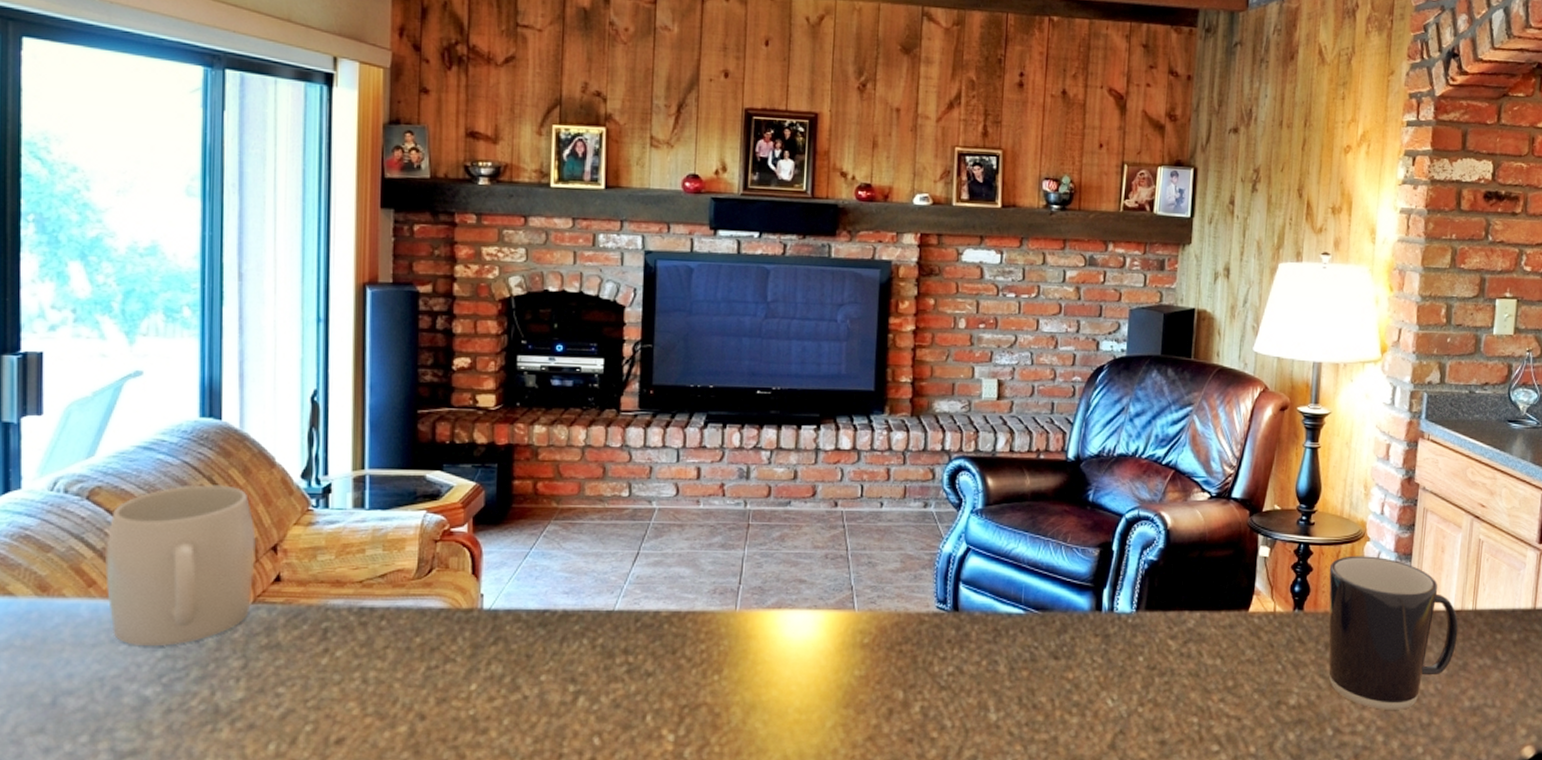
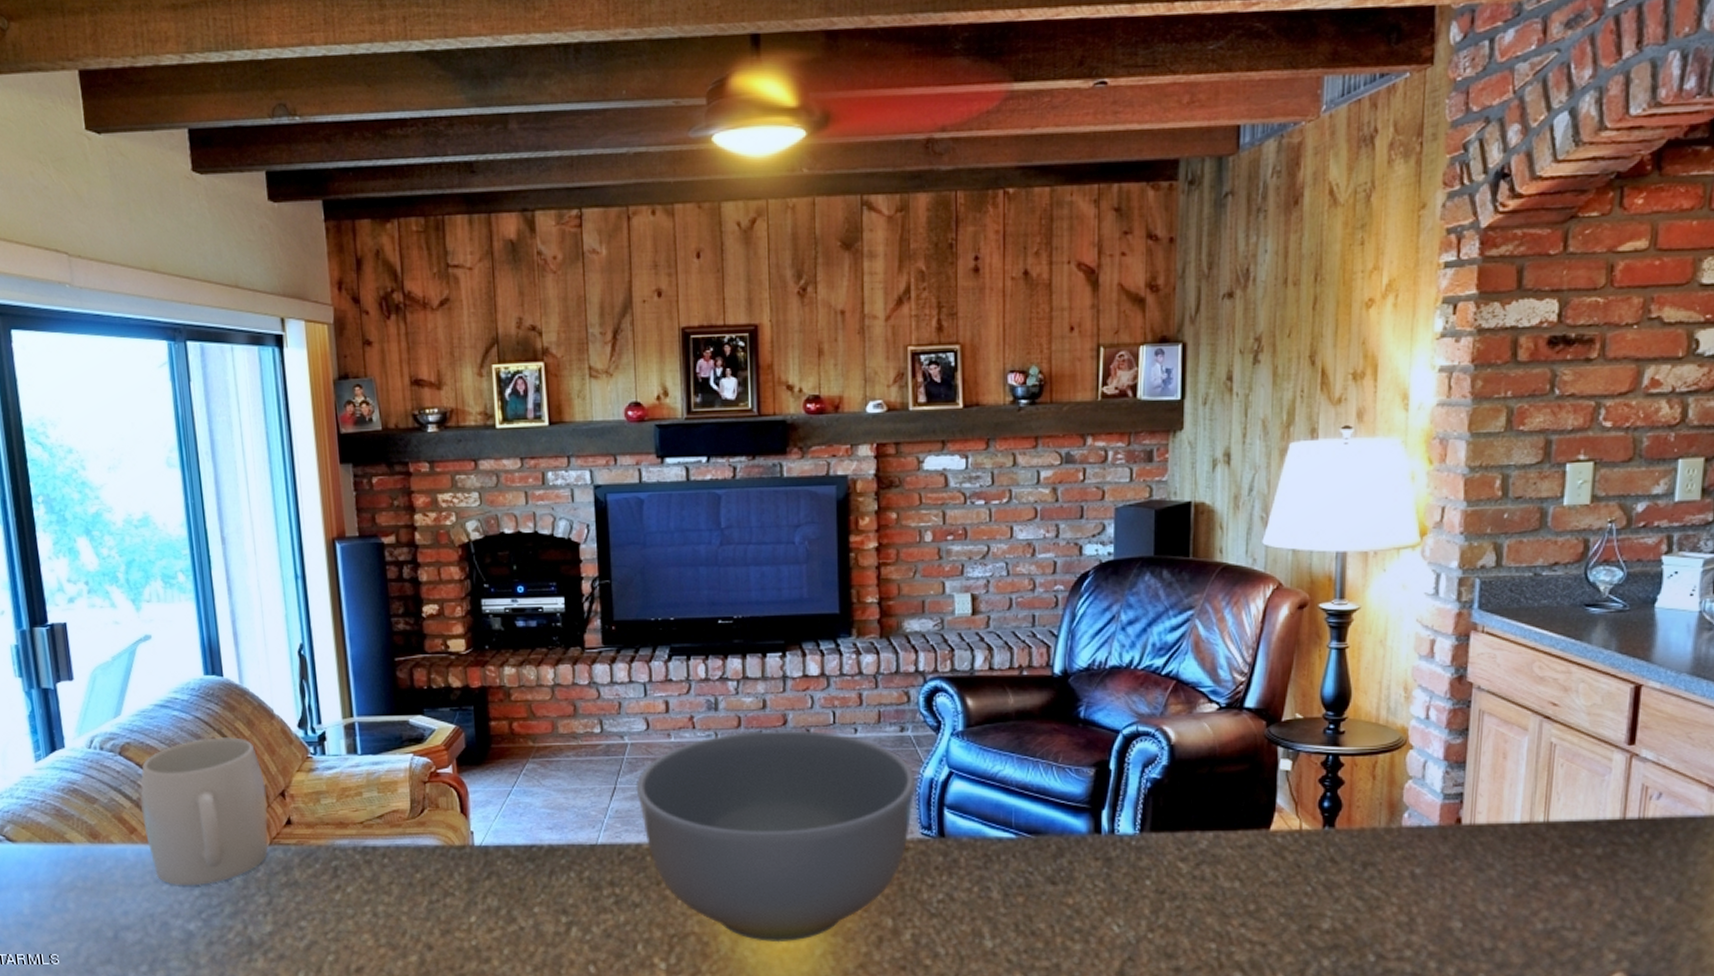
bowl: none [659,501,936,714] -> present [636,730,916,943]
mug: present [1328,555,1459,710] -> none [1364,766,1527,934]

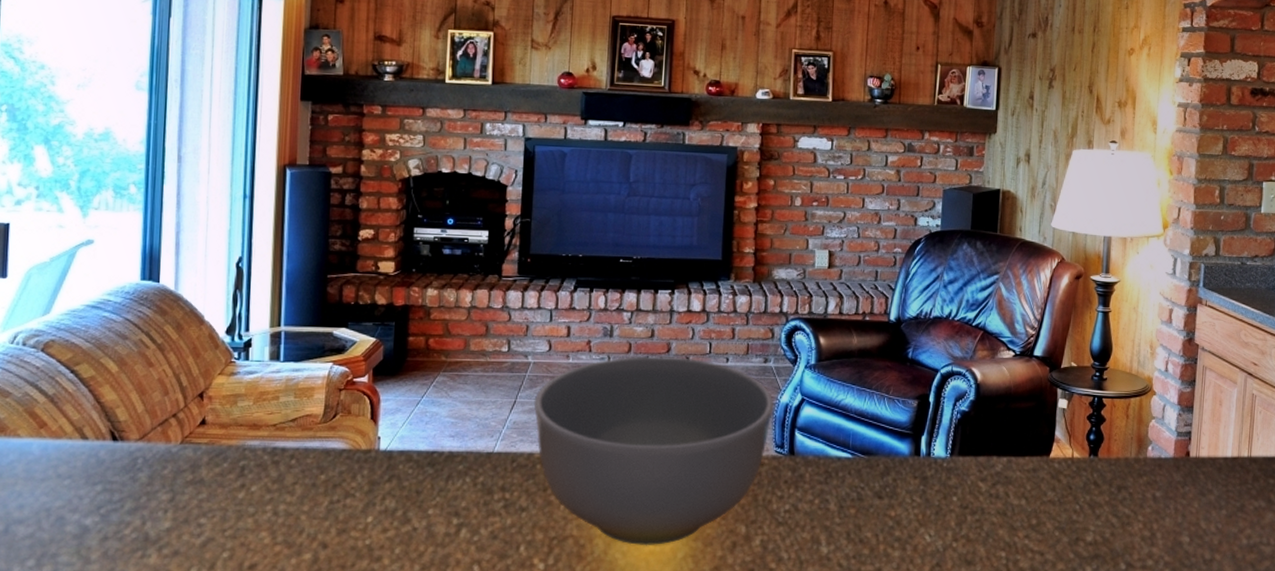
mug: present [140,737,269,886] -> none [54,339,185,482]

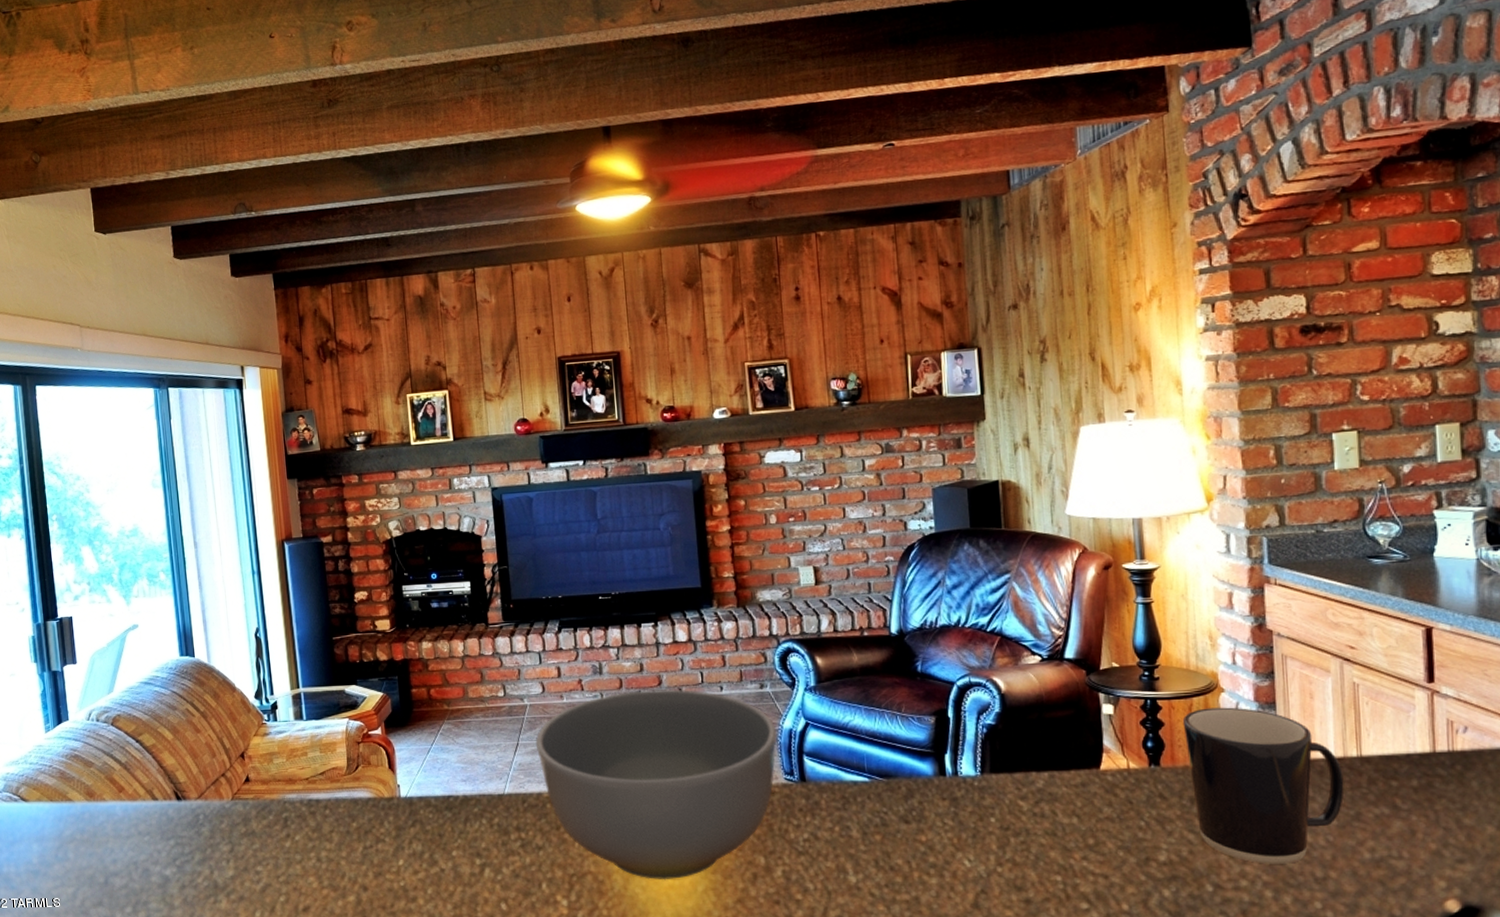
mug: none [1120,408,1236,547] -> present [1182,707,1344,864]

